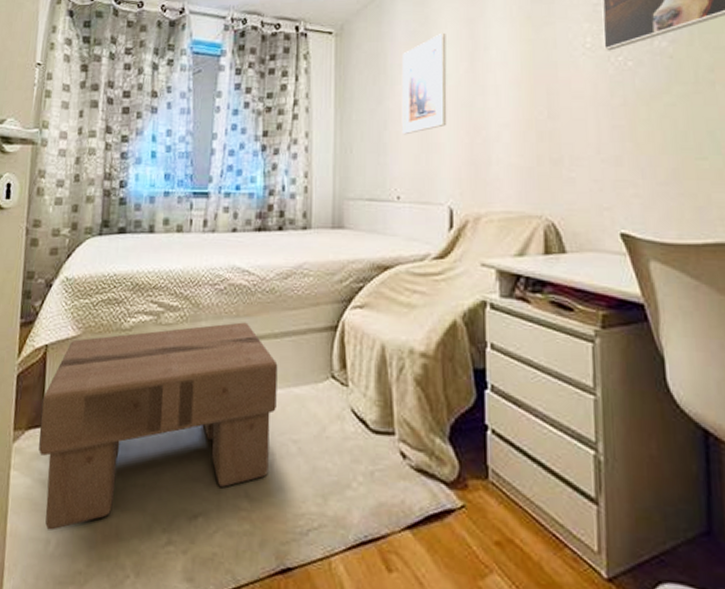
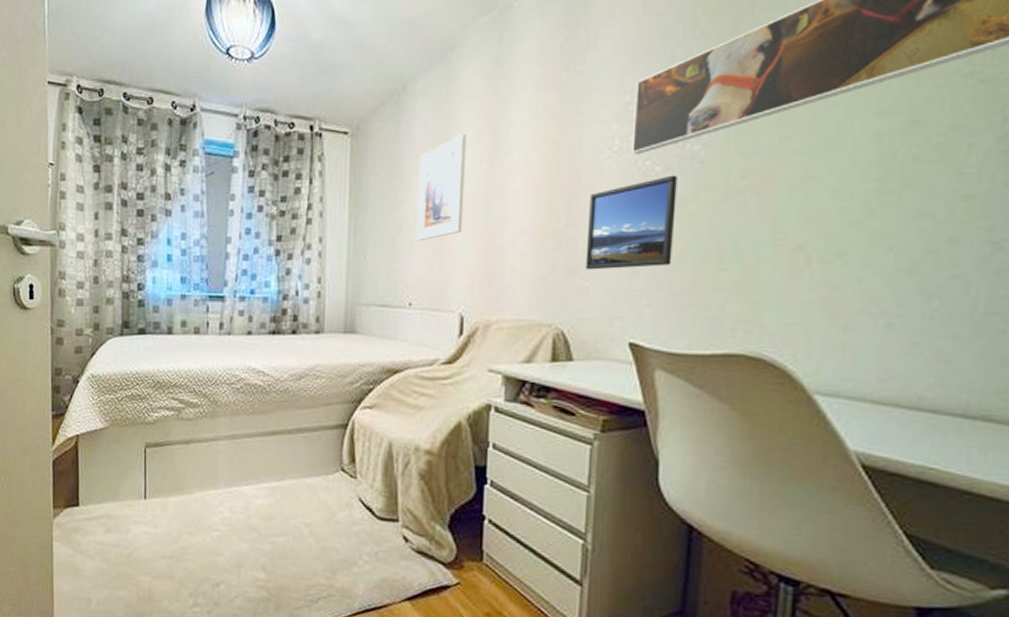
footstool: present [38,322,278,531] -> none [76,419,291,592]
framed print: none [568,69,653,161] -> present [585,175,677,270]

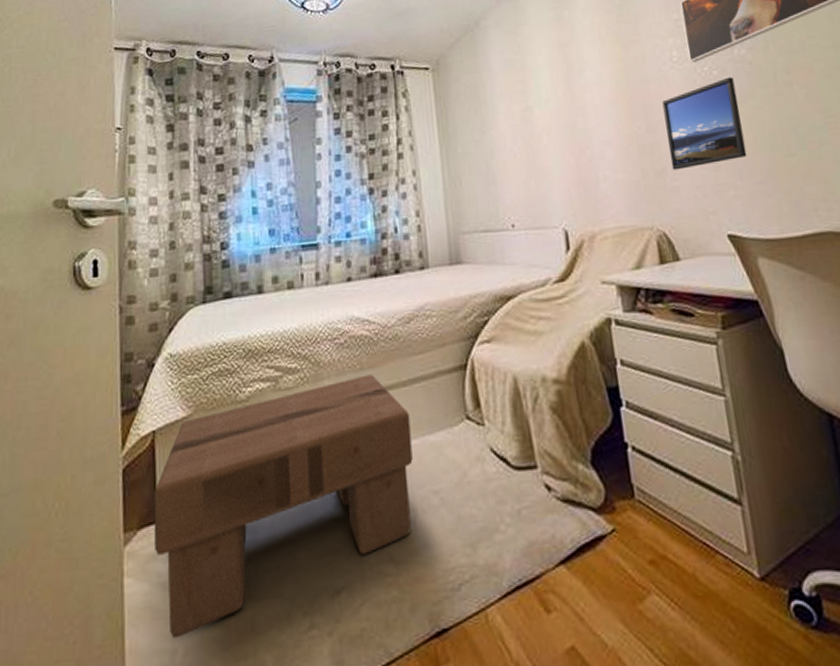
footstool: none [76,419,291,592] -> present [153,374,413,638]
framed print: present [416,133,467,241] -> none [501,58,552,163]

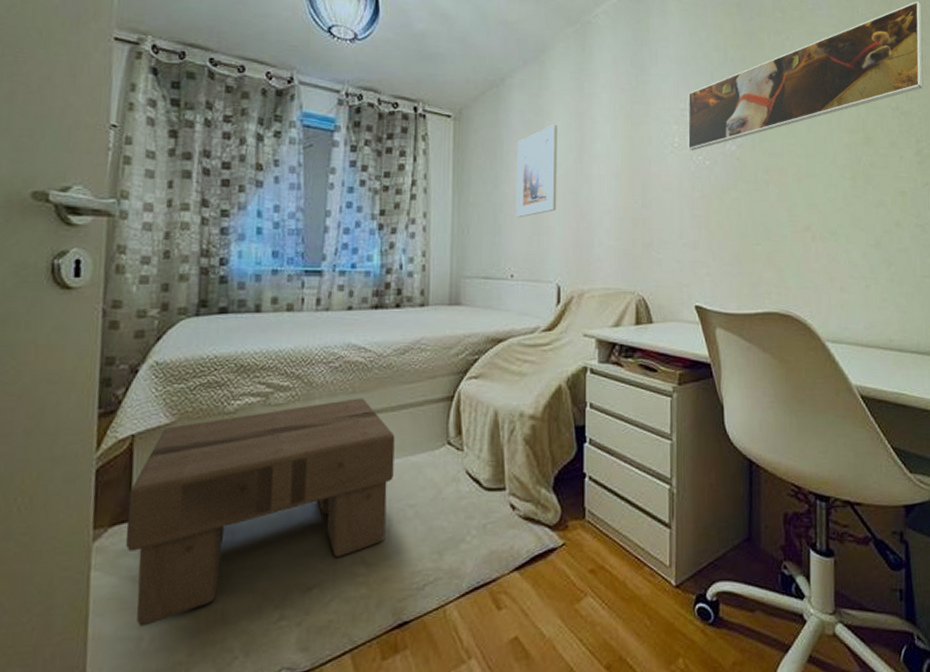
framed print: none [501,58,552,163] -> present [515,124,558,218]
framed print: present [662,77,747,170] -> none [658,168,723,245]

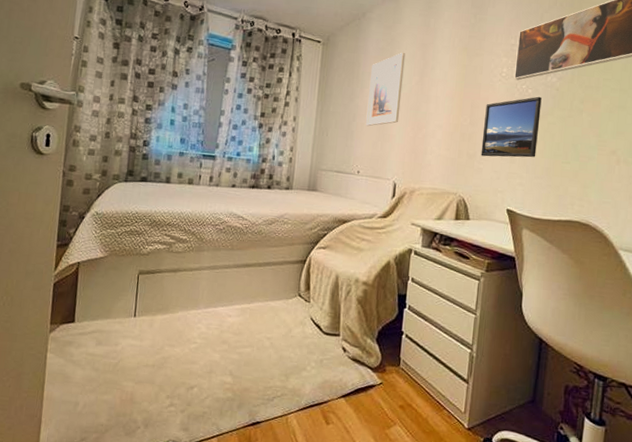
footstool: present [125,398,395,627] -> none [71,253,260,396]
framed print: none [658,168,723,245] -> present [481,96,542,158]

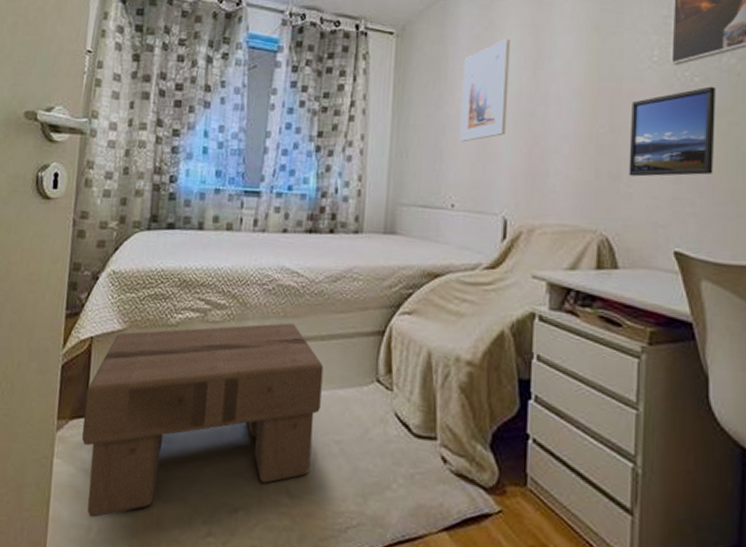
footstool: none [71,253,260,396] -> present [82,323,324,518]

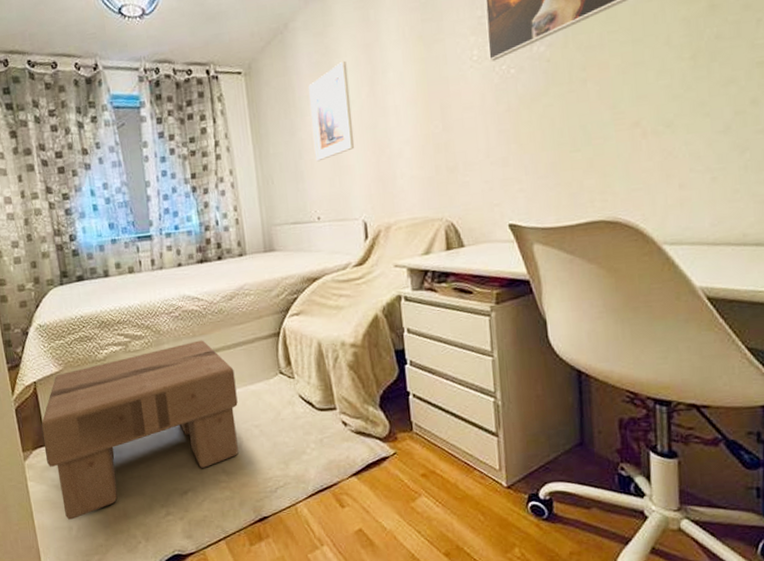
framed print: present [628,86,716,177] -> none [459,75,535,167]

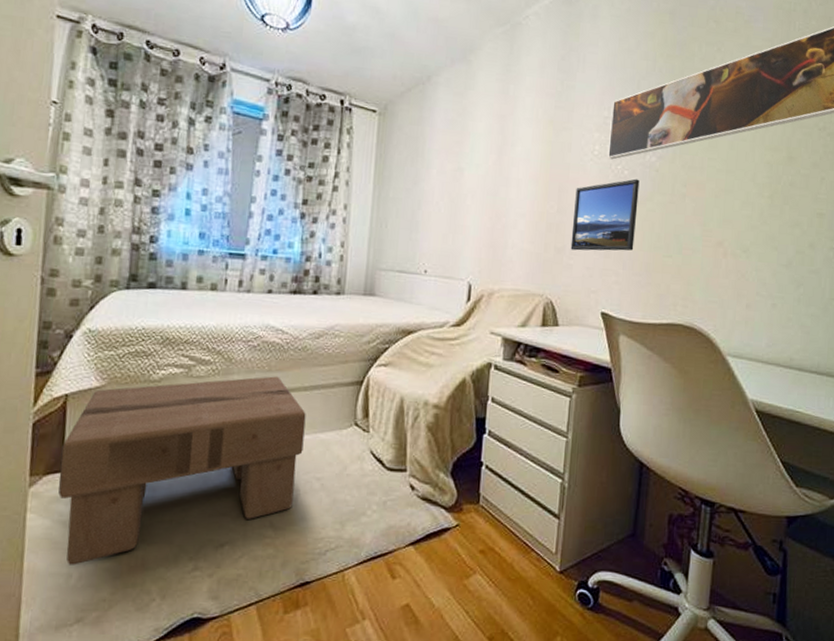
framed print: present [309,60,355,162] -> none [433,124,480,216]
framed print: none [459,75,535,167] -> present [570,179,640,251]

